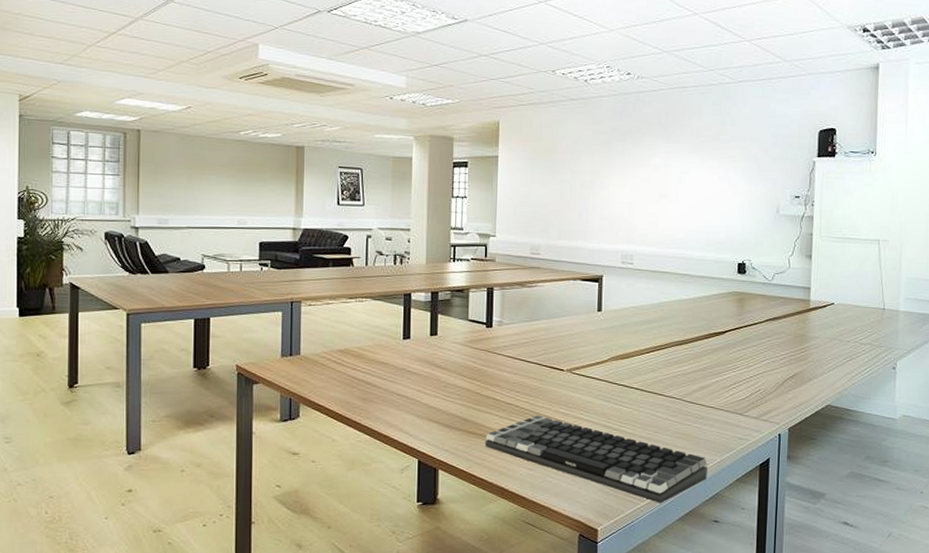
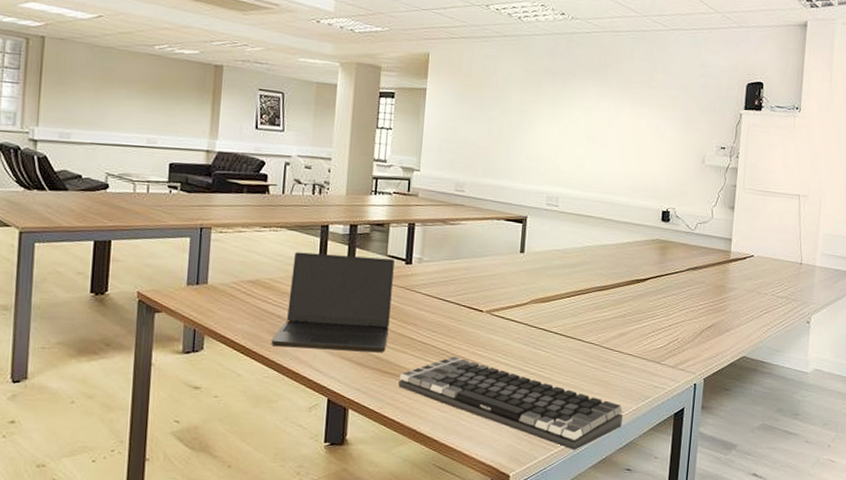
laptop: none [362,320,475,414] -> present [271,252,395,352]

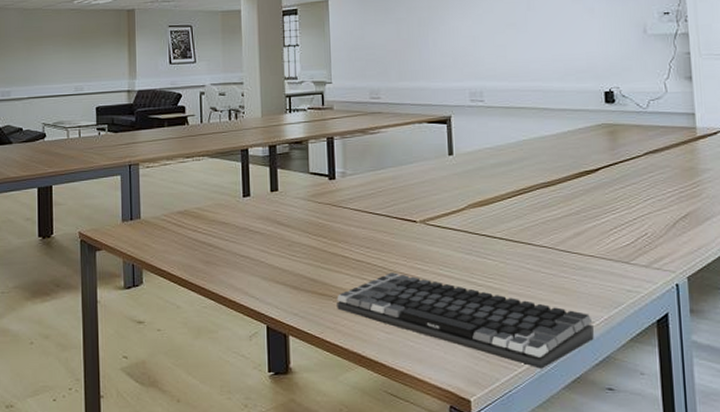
laptop: present [271,252,395,352] -> none [205,176,320,276]

